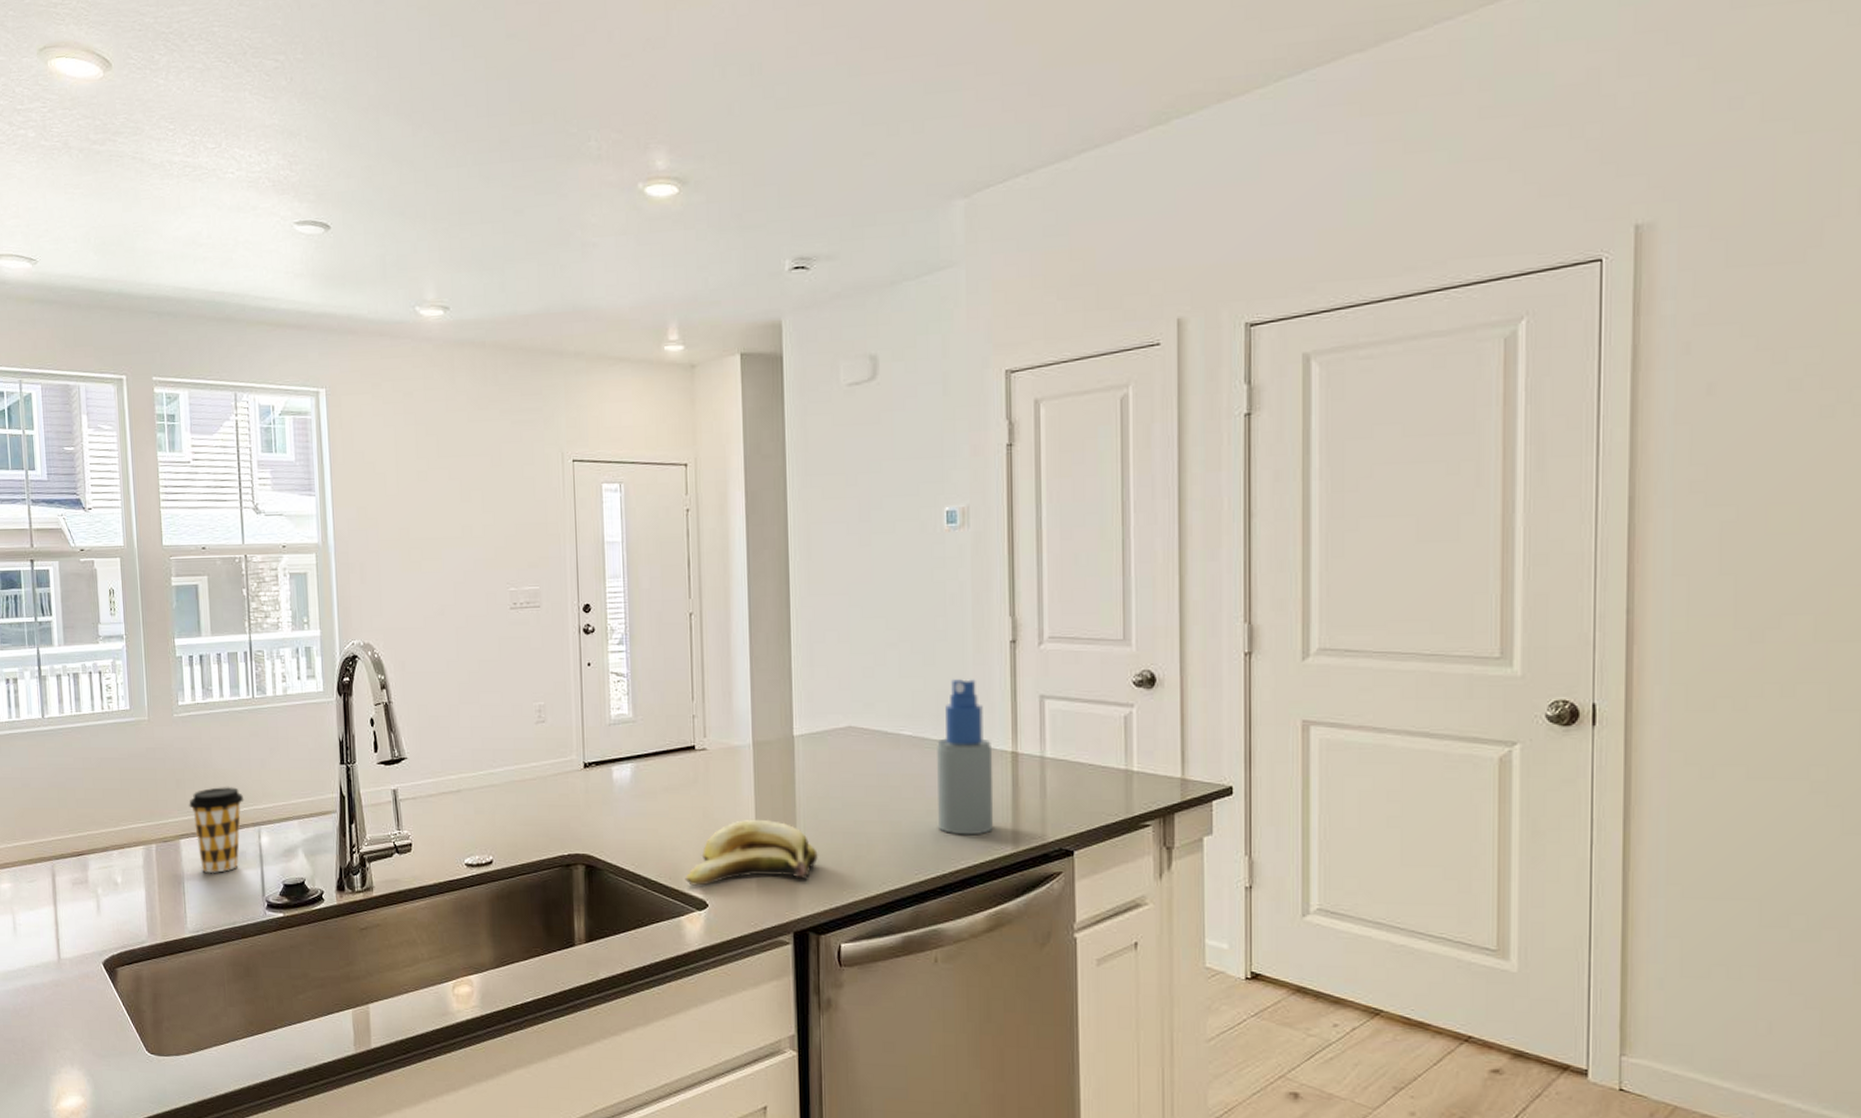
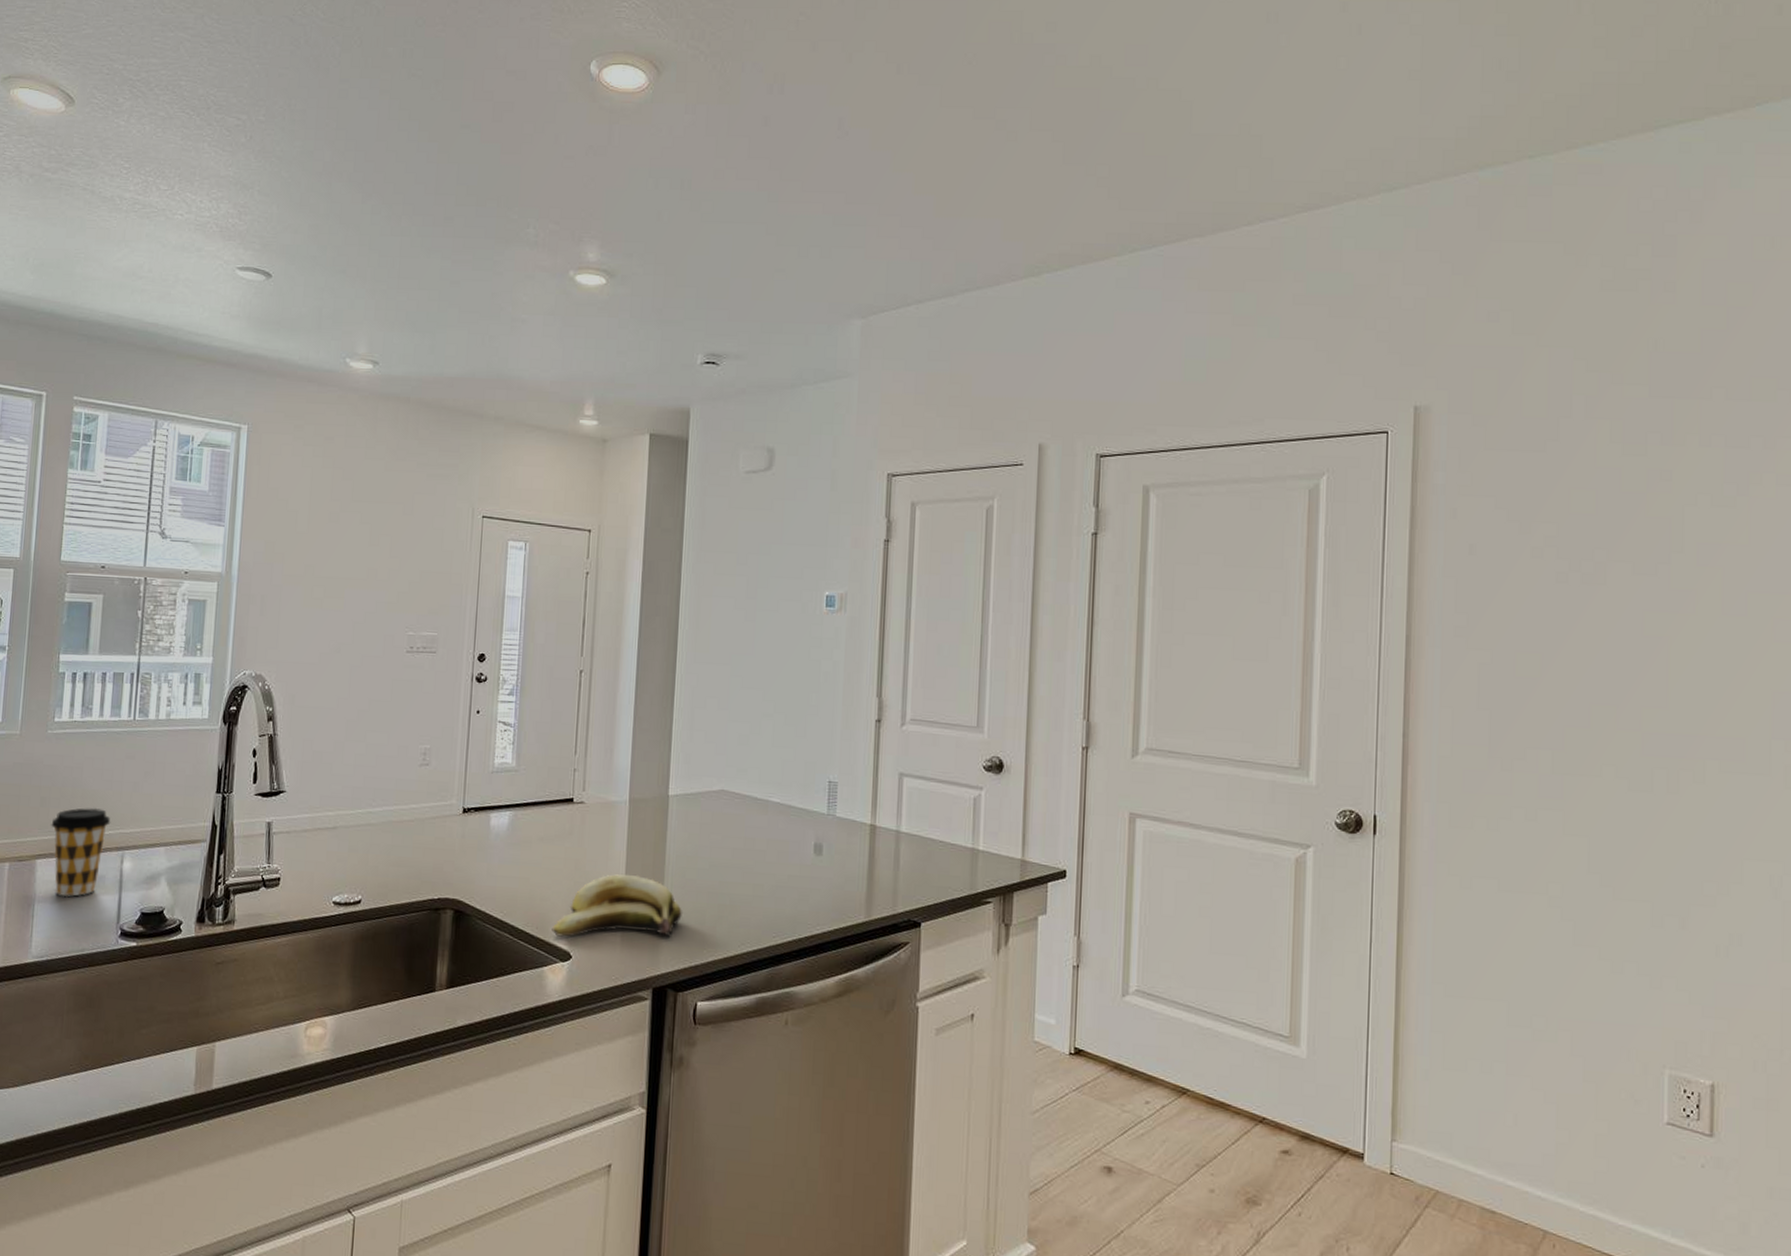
spray bottle: present [937,678,994,835] -> none [798,751,853,902]

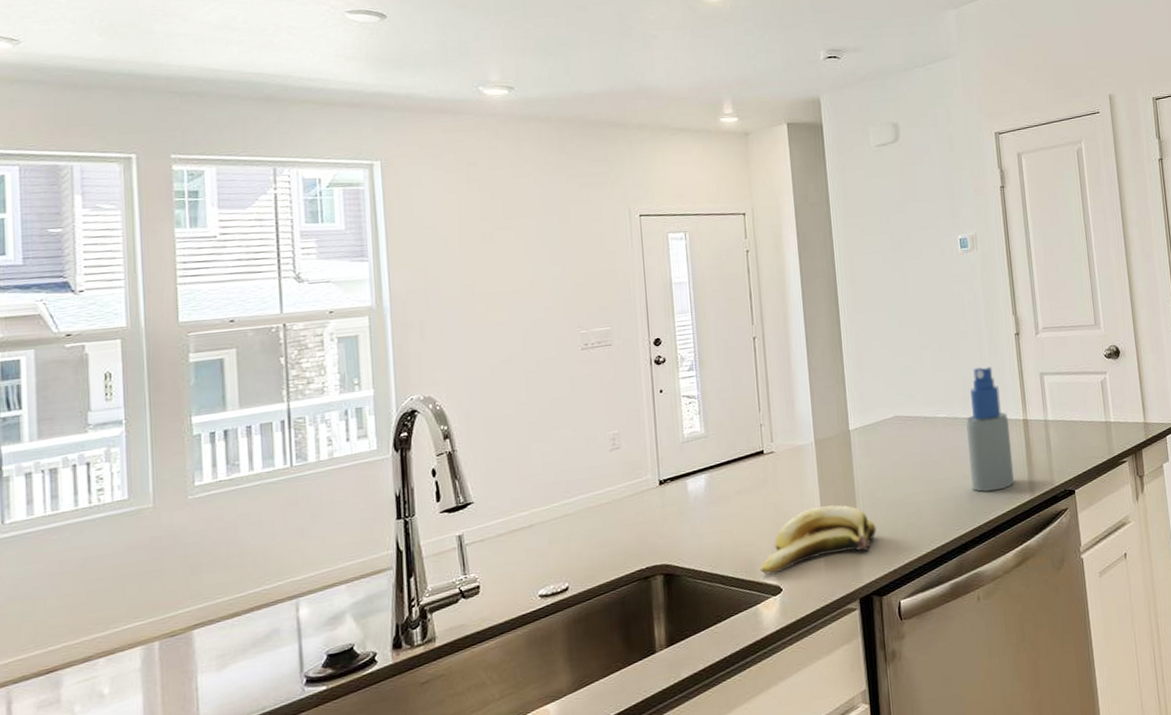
coffee cup: present [51,807,111,898] -> none [206,562,279,661]
spray bottle: none [798,751,853,902] -> present [966,366,1014,492]

